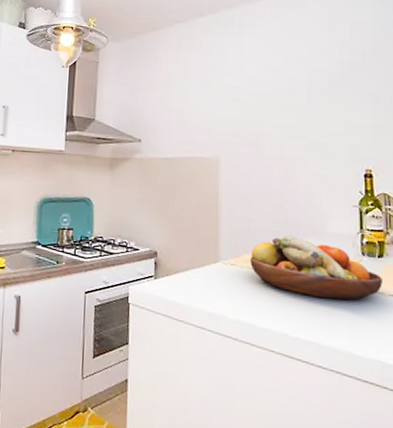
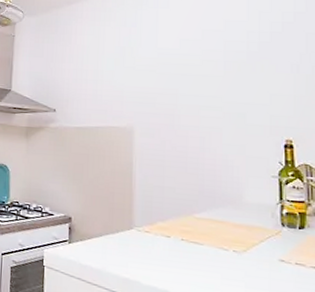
fruit bowl: present [250,235,382,300] -> none [165,204,303,271]

